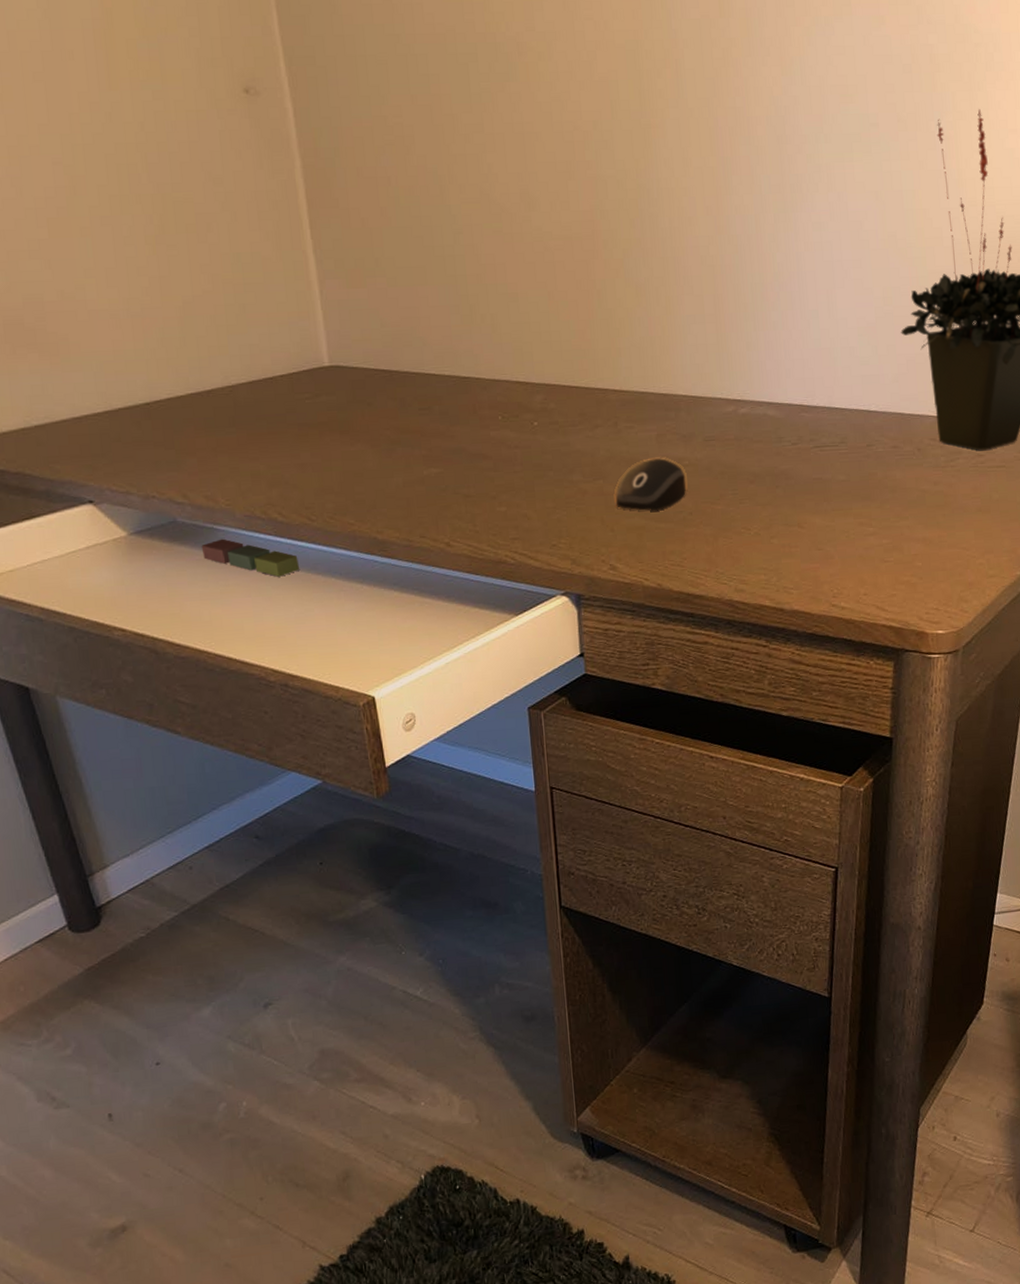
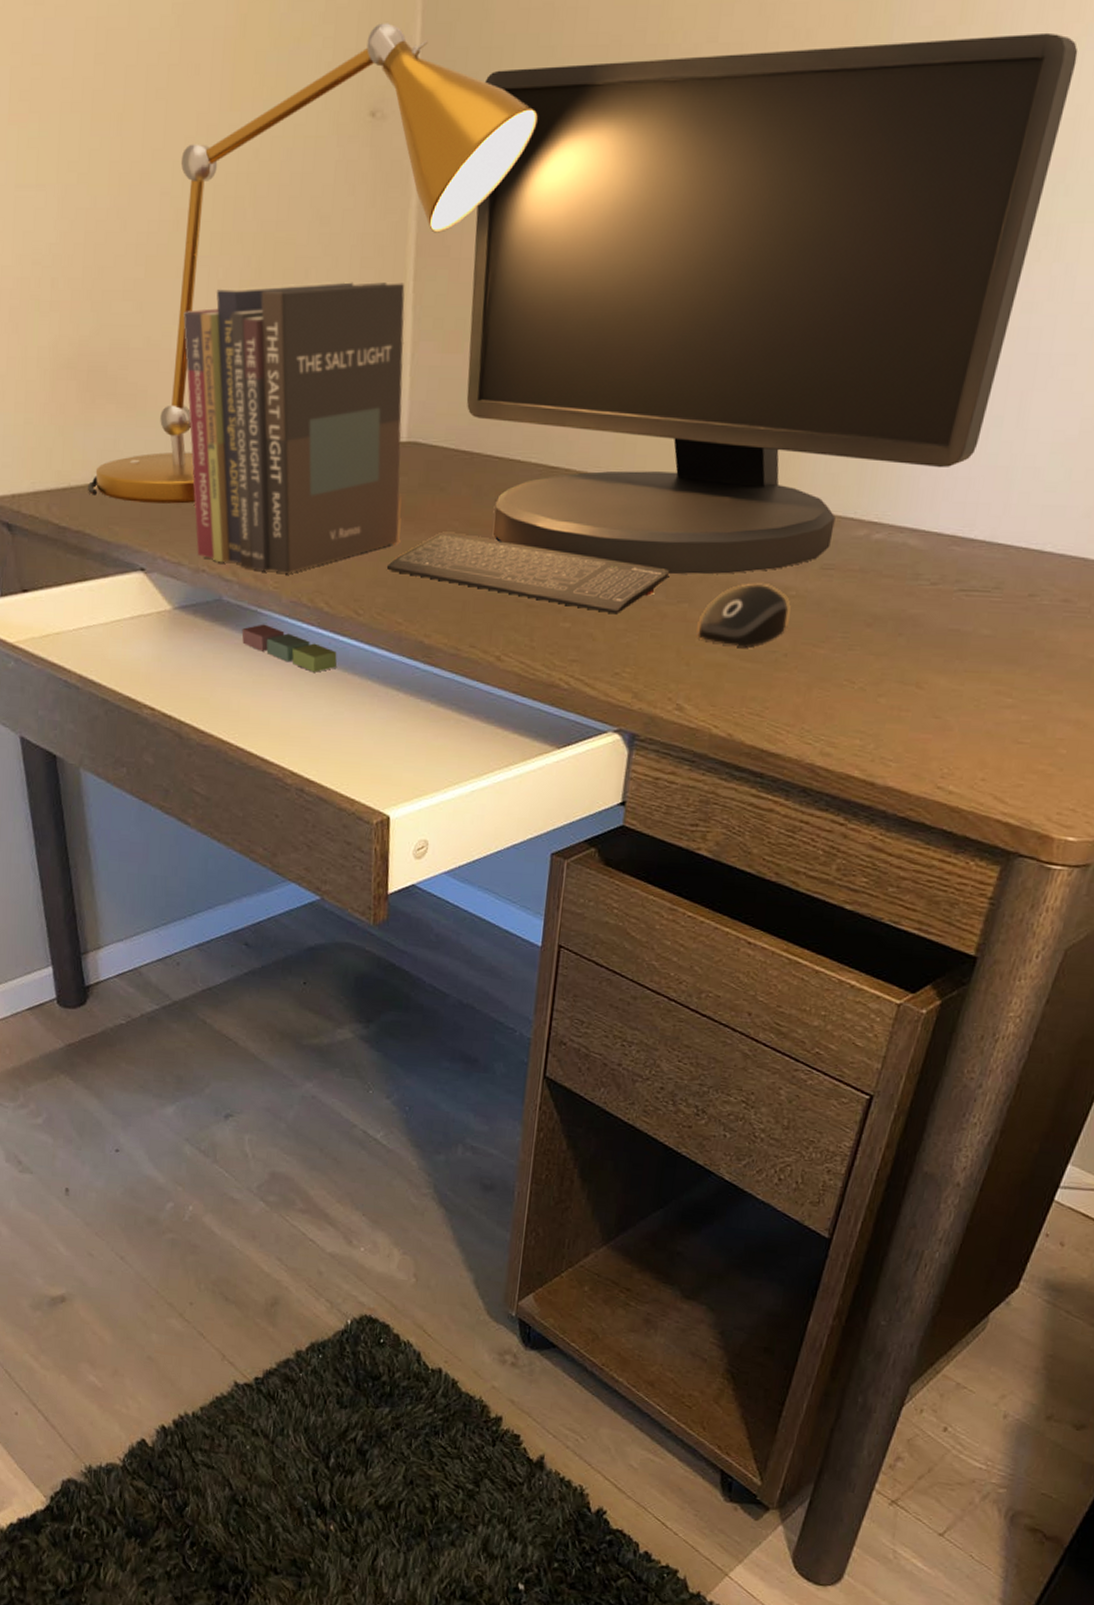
desk lamp: none [20,16,396,441] -> present [87,23,538,504]
books: none [94,231,337,491] -> present [183,280,405,573]
keyboard: none [330,440,582,496] -> present [386,531,670,615]
monitor: none [343,23,812,458] -> present [466,32,1078,575]

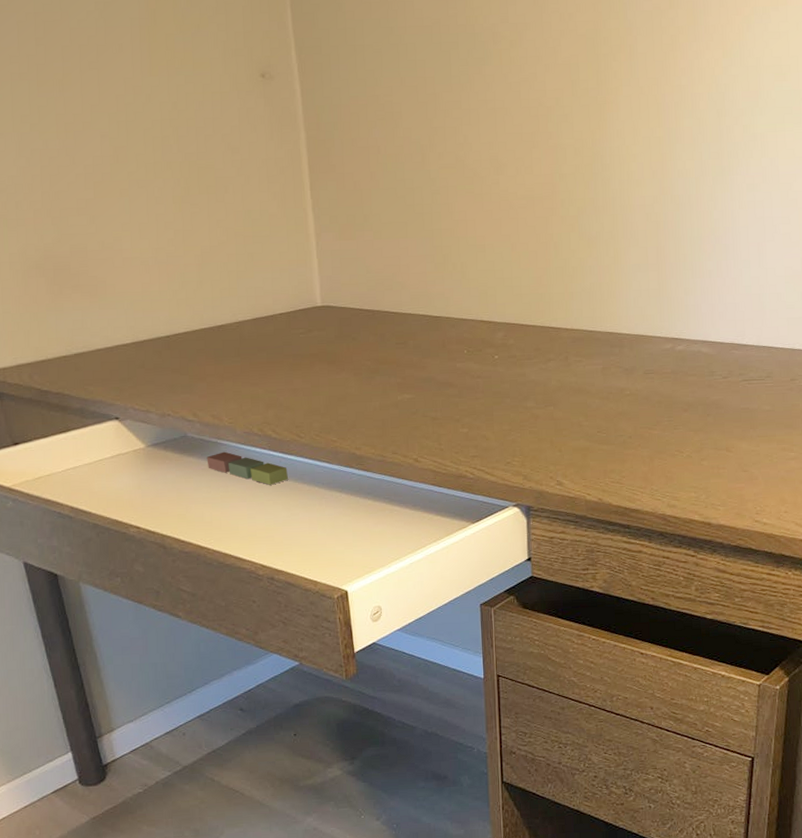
desk lamp: present [87,23,538,504] -> none [62,13,388,367]
books: present [183,280,405,573] -> none [130,192,325,411]
keyboard: present [386,531,670,615] -> none [318,369,536,420]
monitor: present [466,32,1078,575] -> none [344,13,751,387]
computer mouse: present [697,584,789,646] -> none [564,388,627,434]

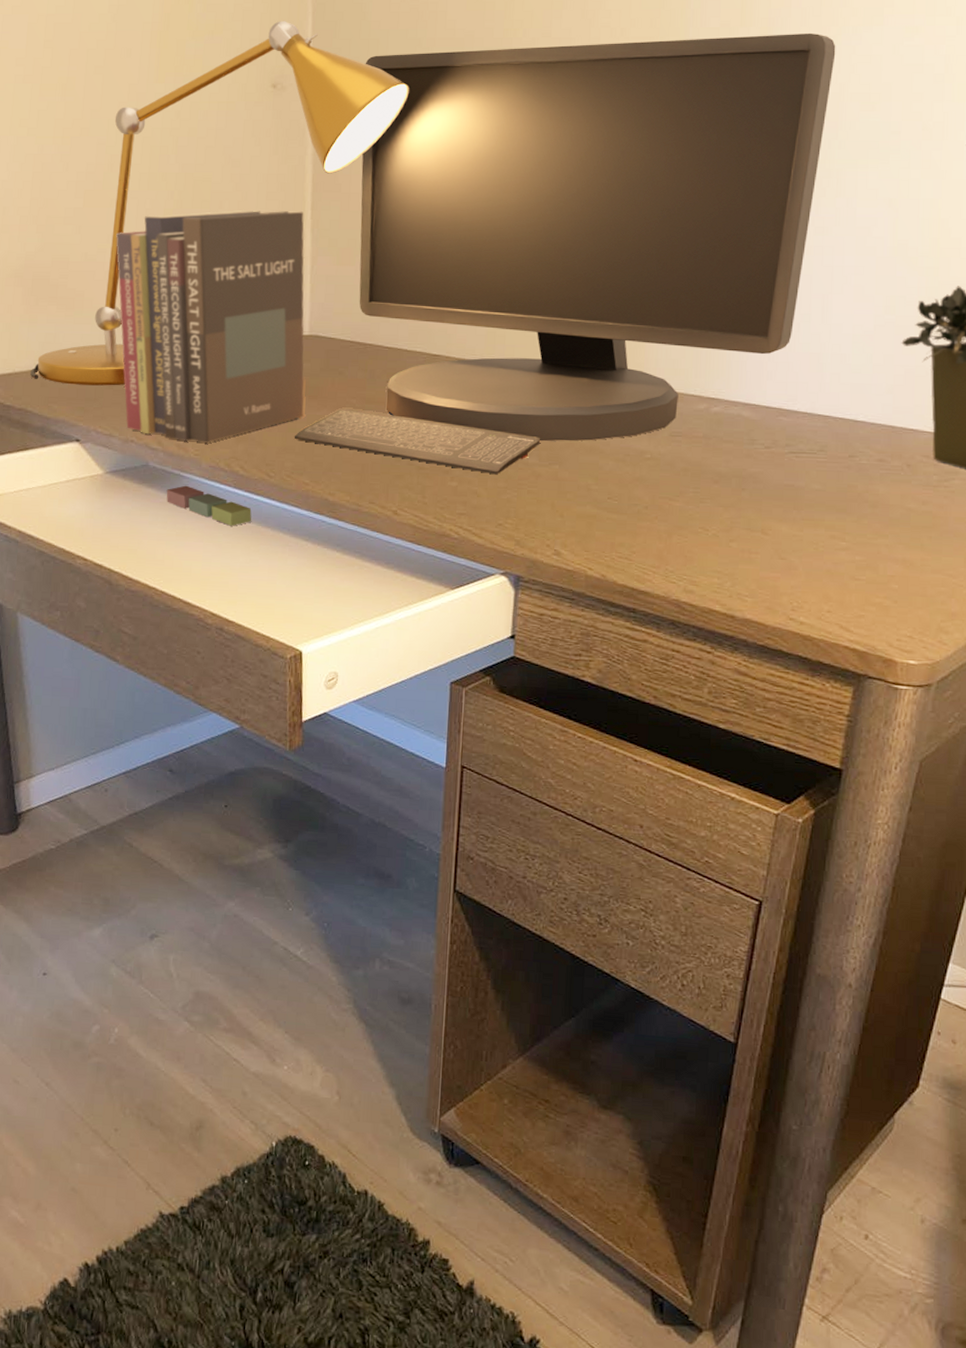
desk lamp: none [62,13,388,367] -> present [29,21,409,386]
books: none [130,192,325,411] -> present [116,209,305,443]
keyboard: none [318,369,536,420] -> present [294,407,541,475]
monitor: none [344,13,751,387] -> present [359,32,836,442]

